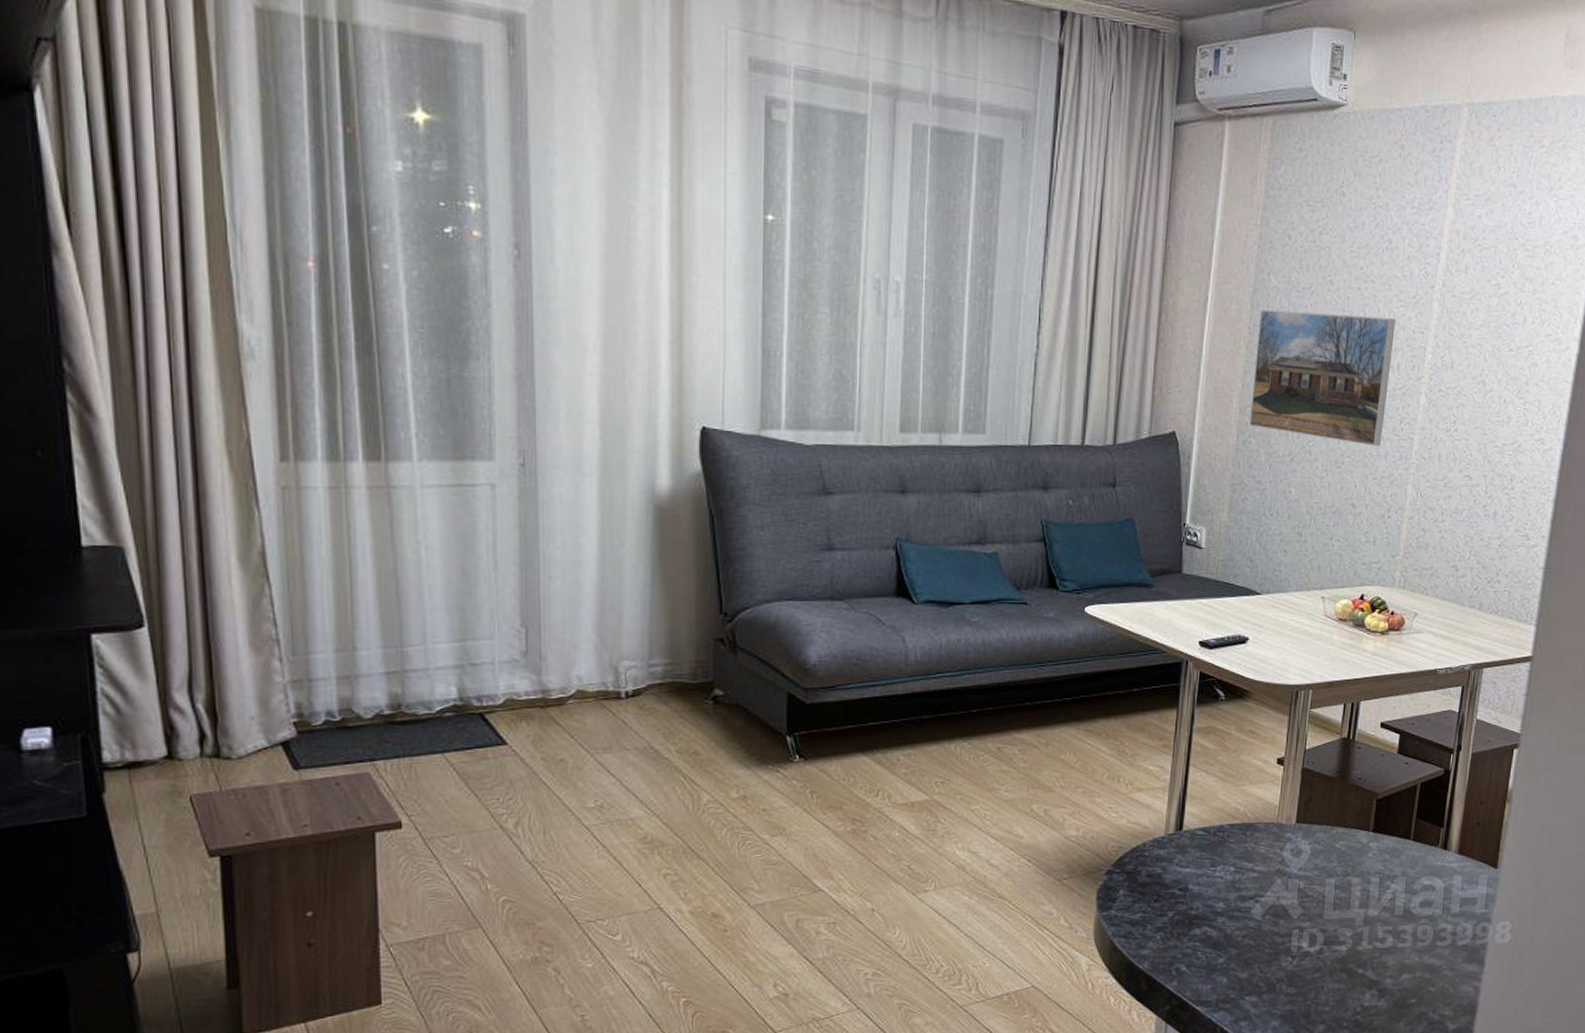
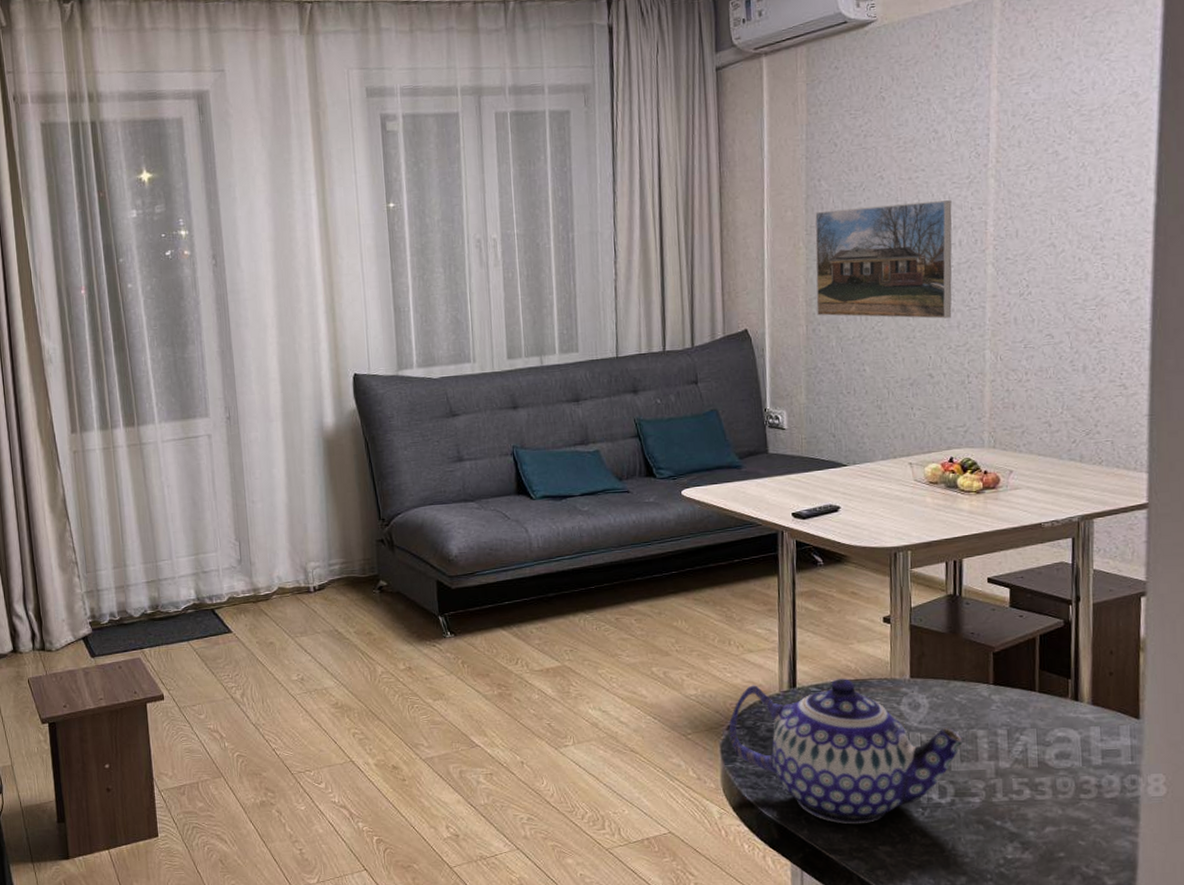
teapot: none [1107,822,1338,974] -> present [729,679,963,824]

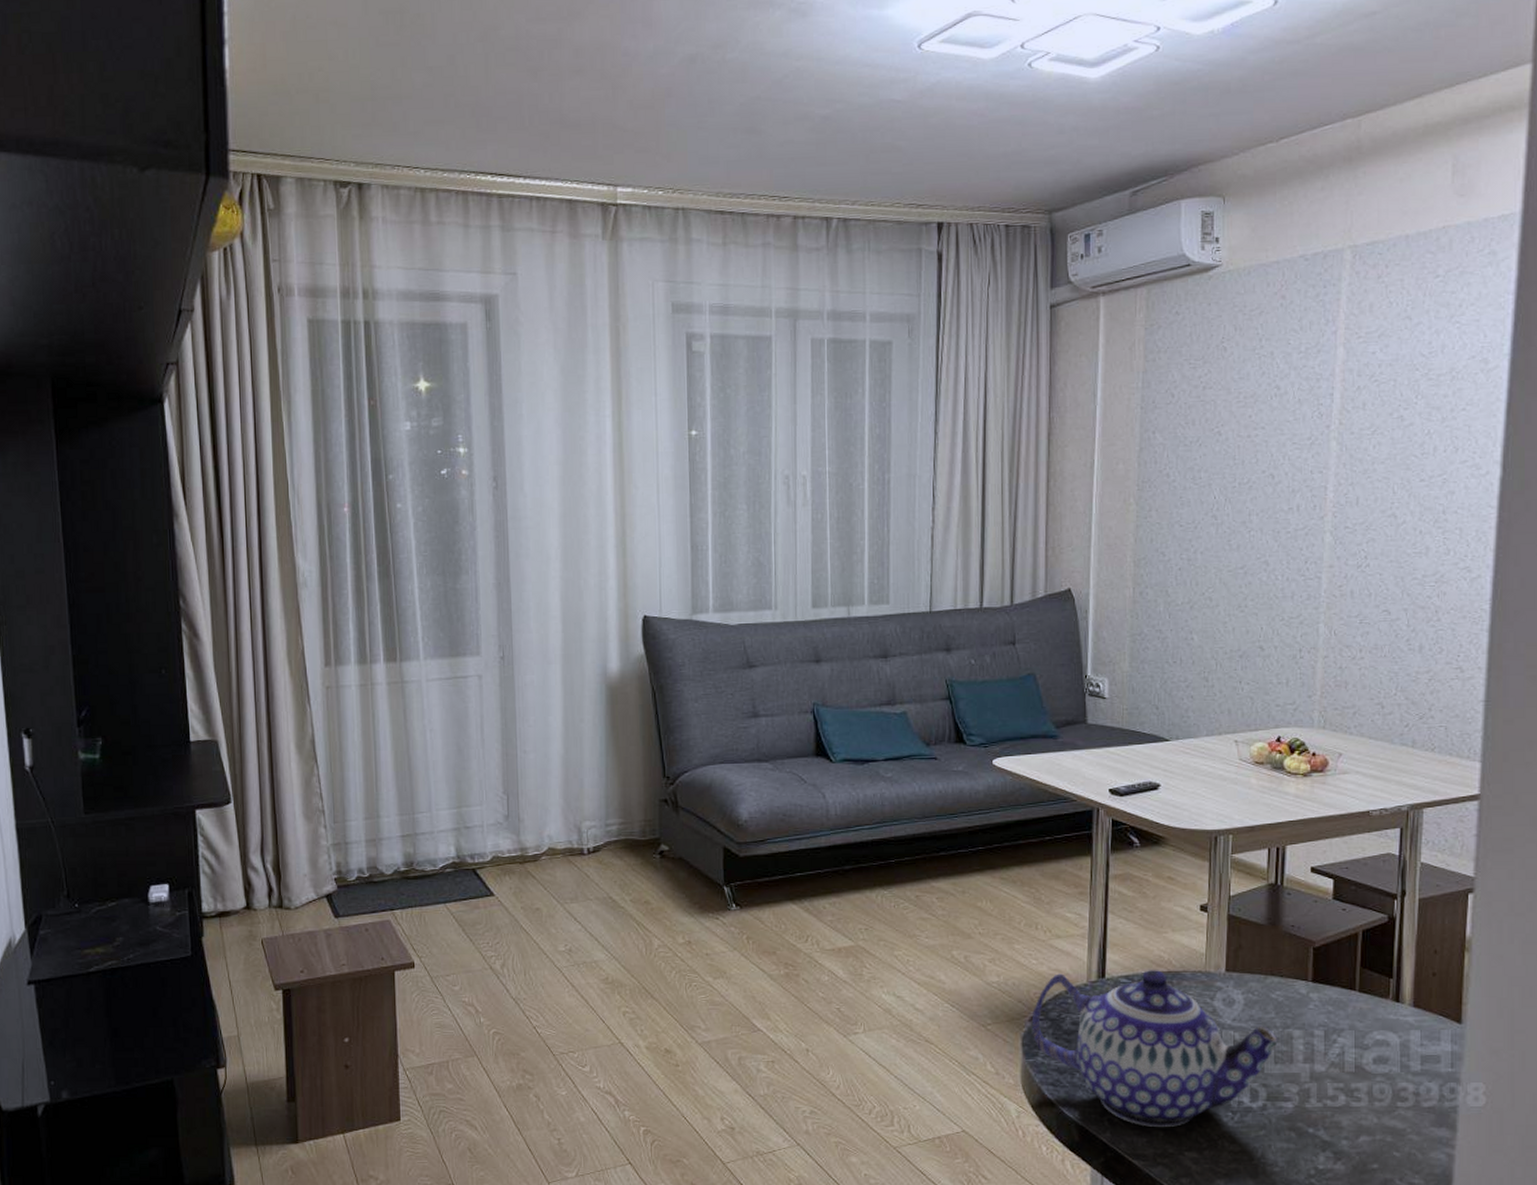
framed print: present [815,200,952,319] -> none [1145,462,1291,588]

